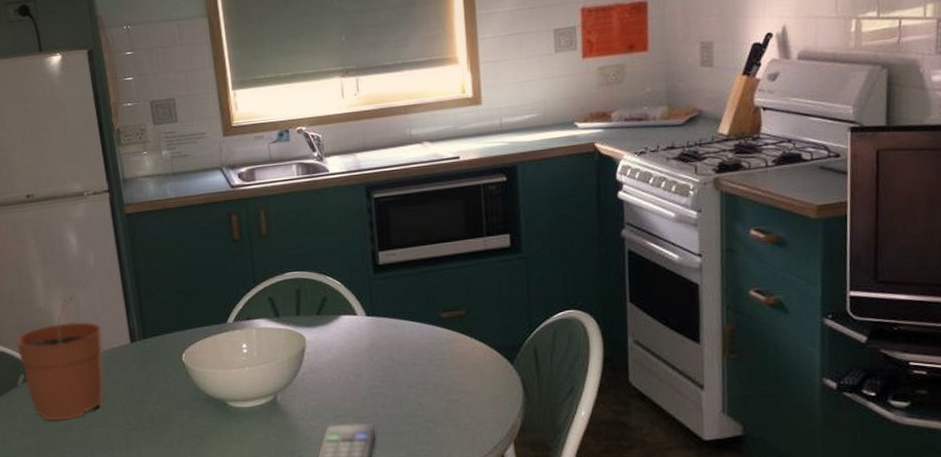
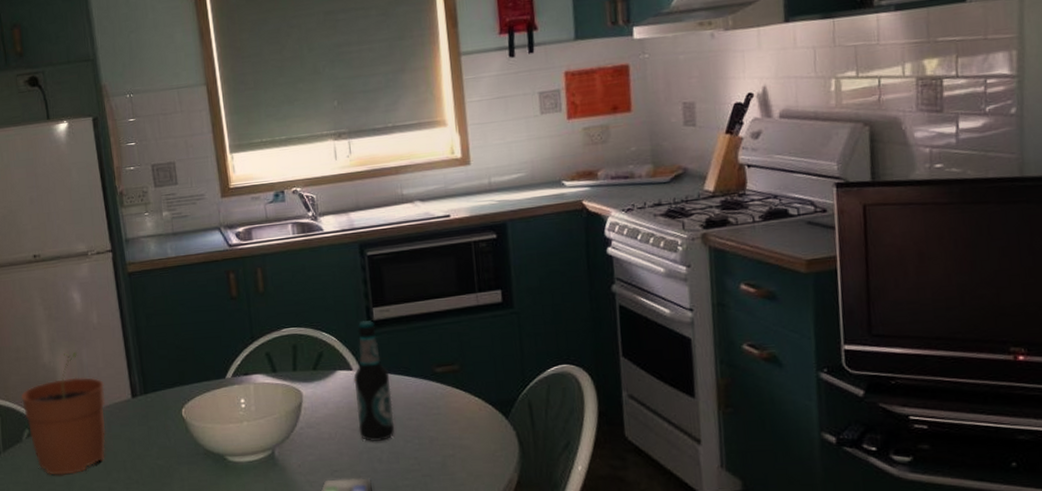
bottle: none [358,265,399,388] -> present [353,320,395,442]

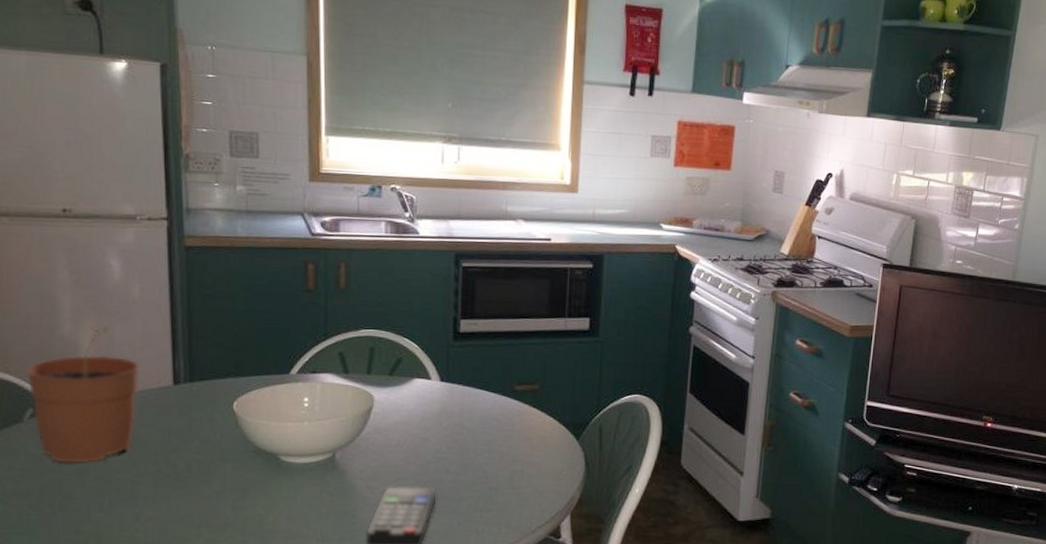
bottle: present [353,320,395,442] -> none [429,332,469,453]

